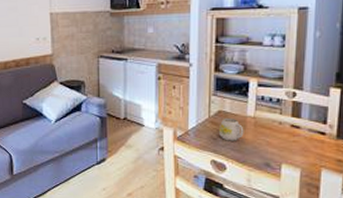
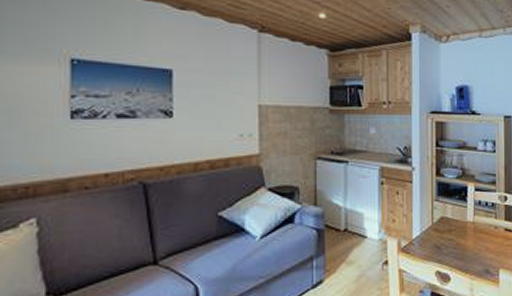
mug: present [218,117,244,141] -> none [441,224,465,249]

